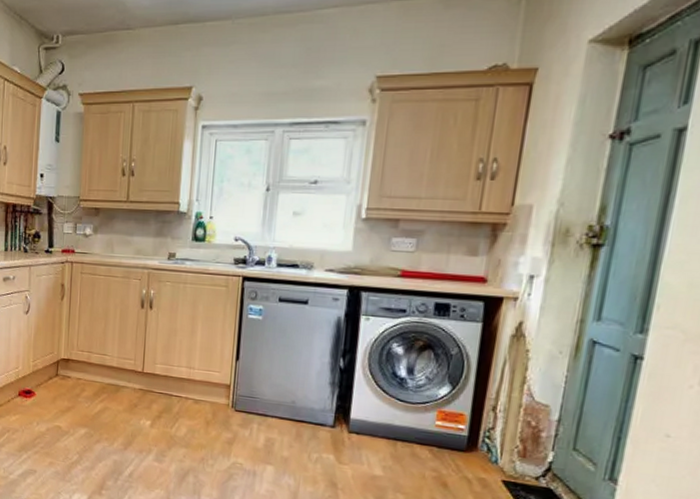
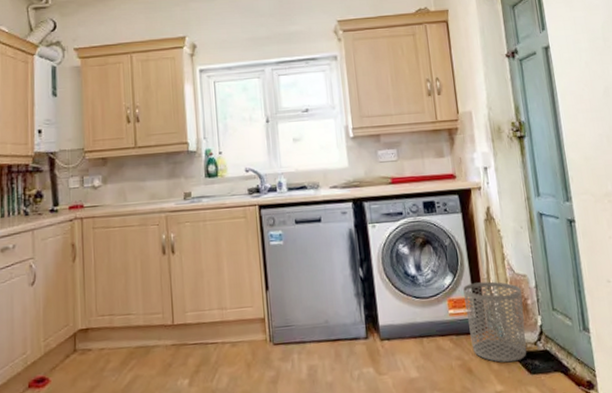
waste bin: none [454,399,538,490] -> present [463,281,527,363]

